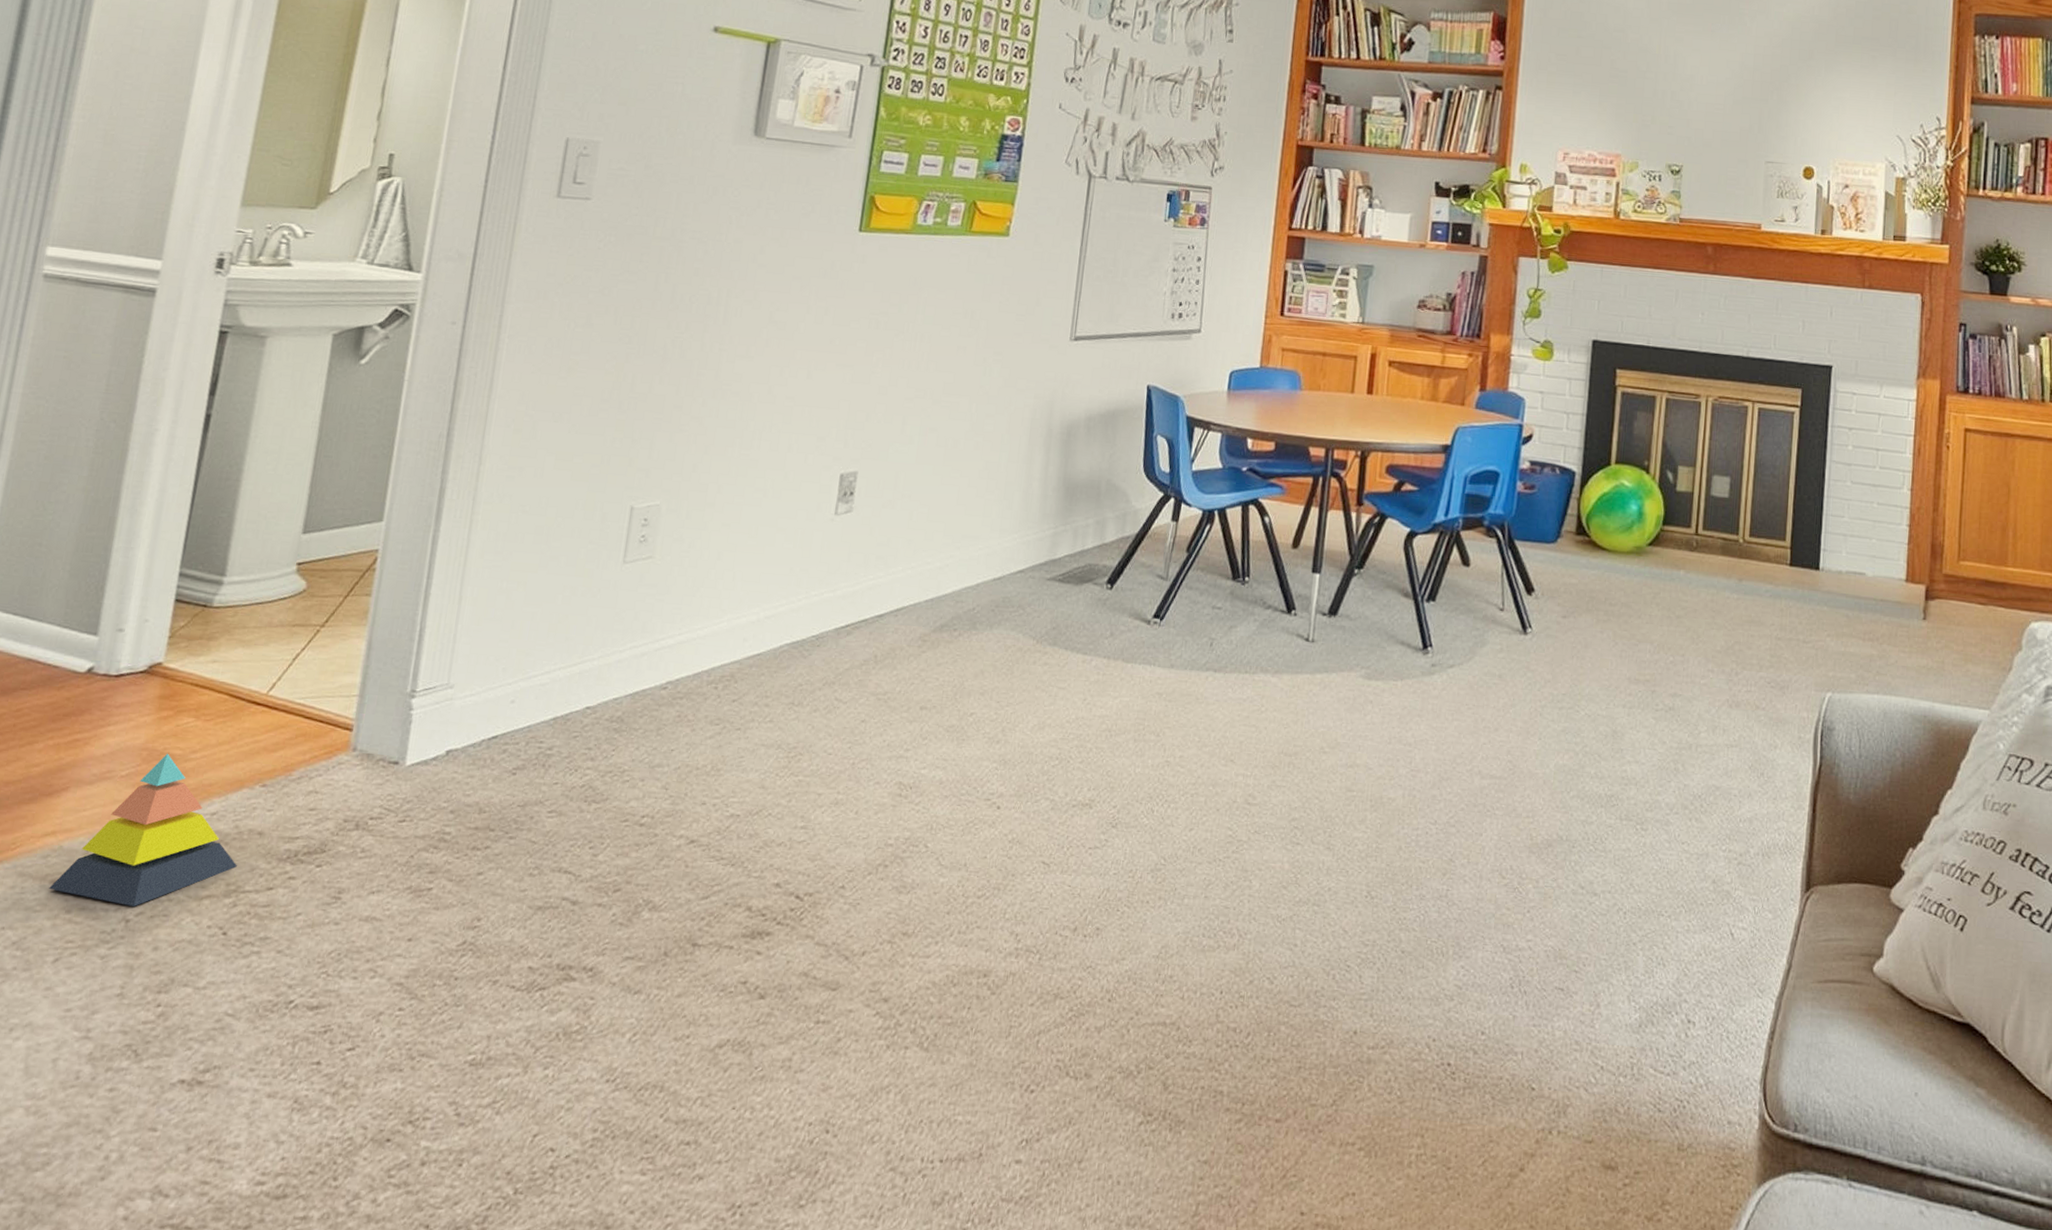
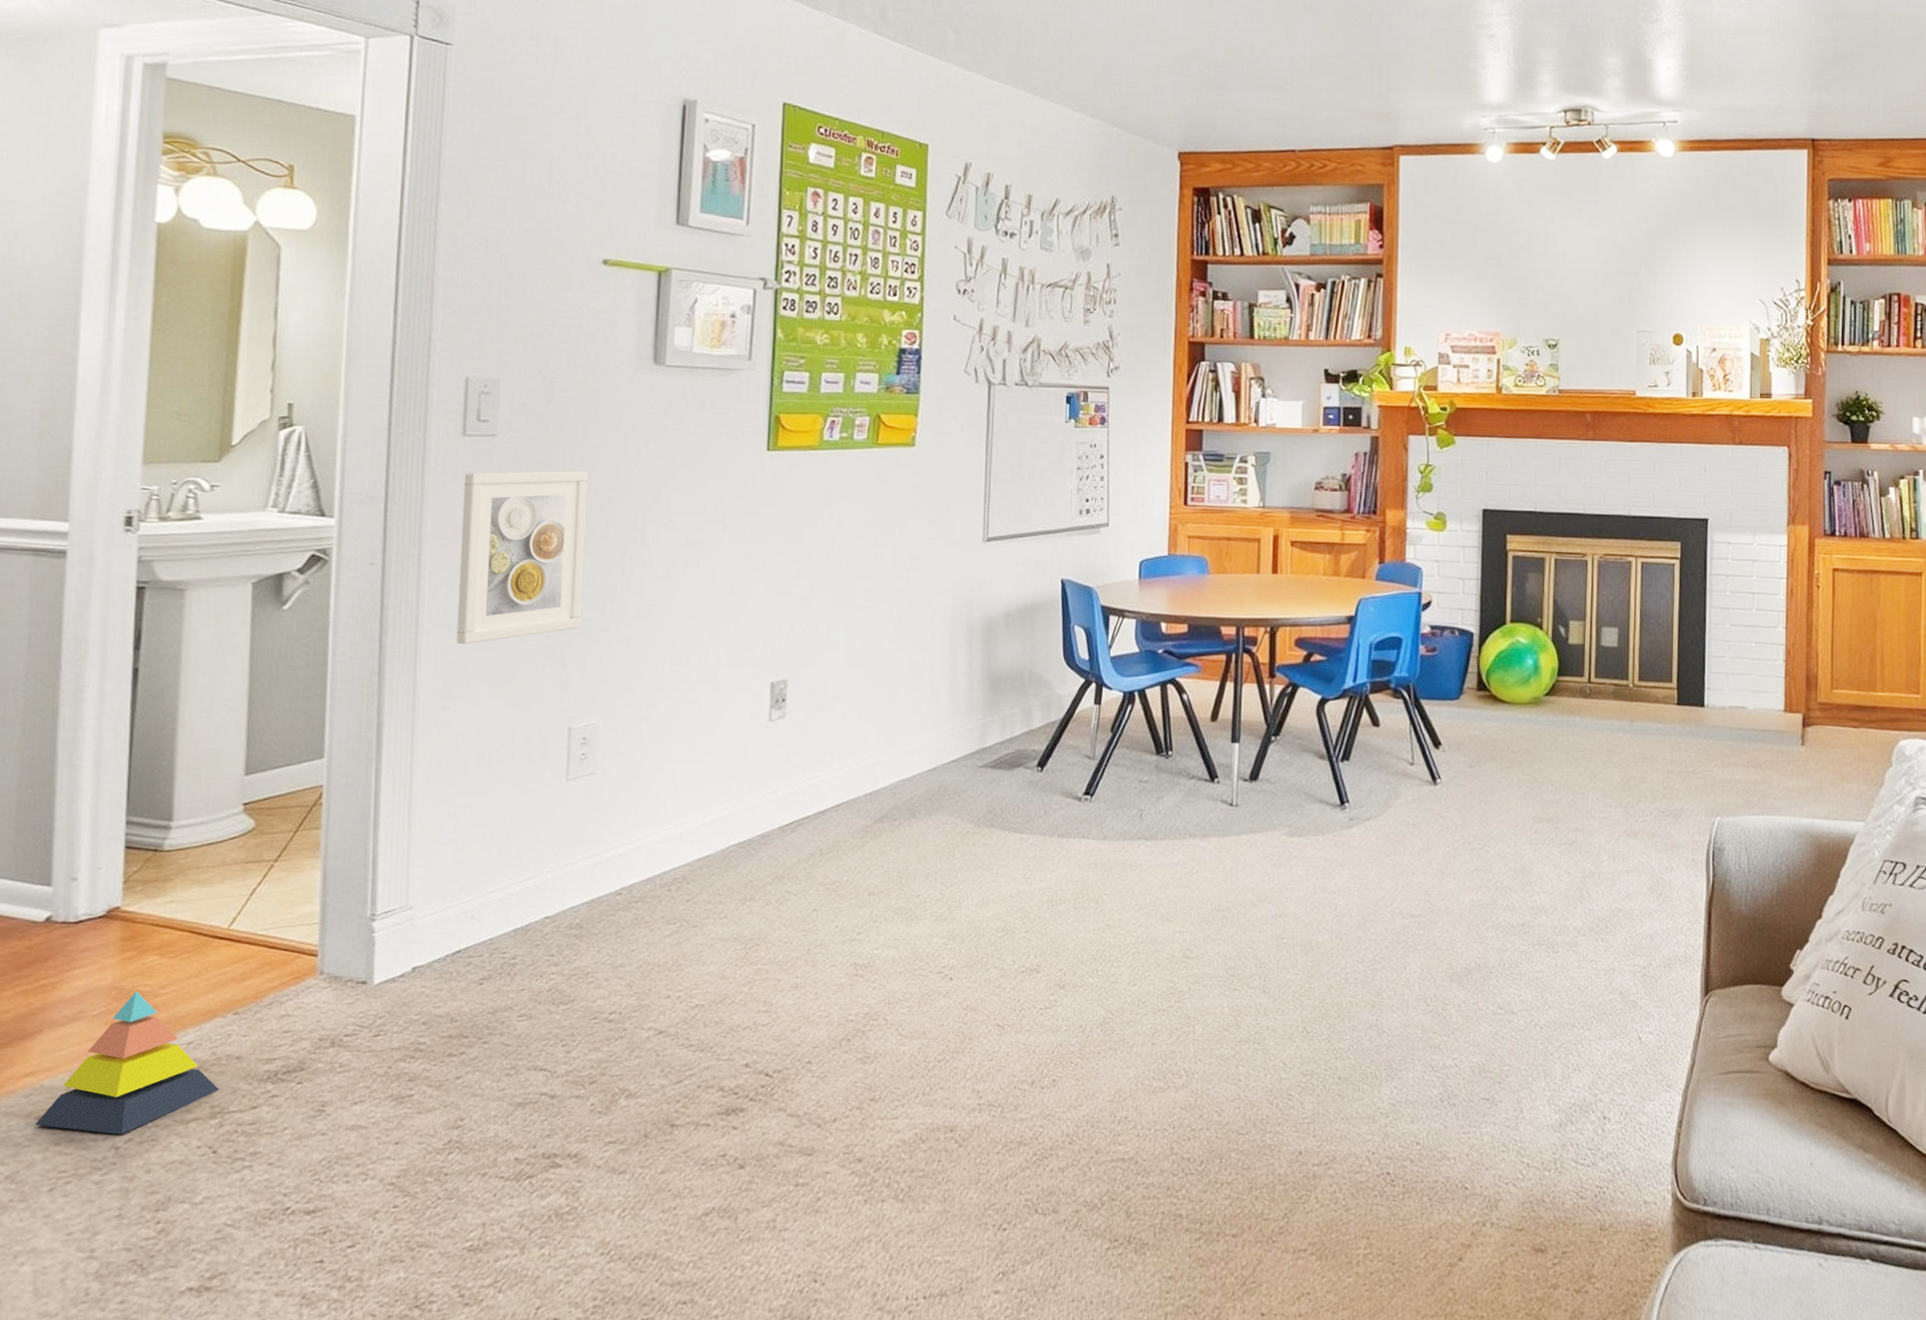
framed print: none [528,235,678,413] -> present [456,470,588,645]

